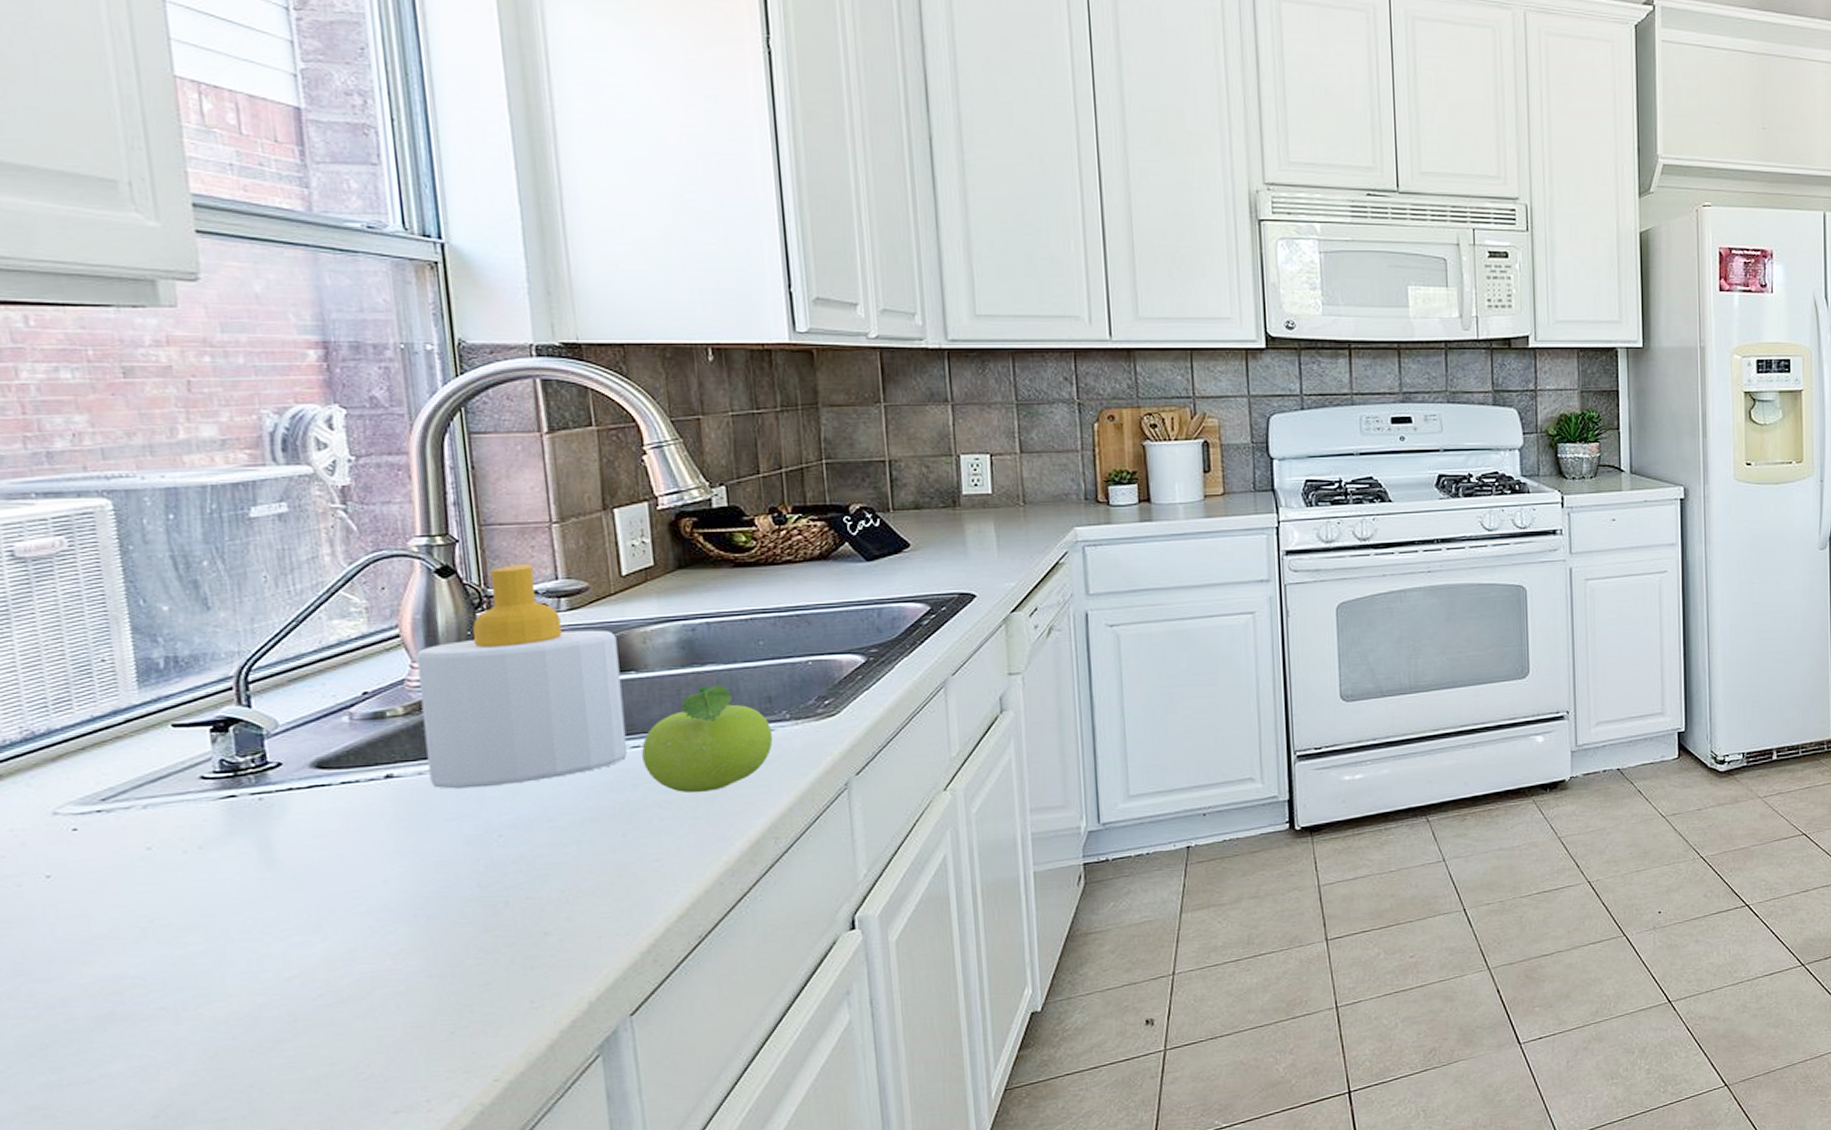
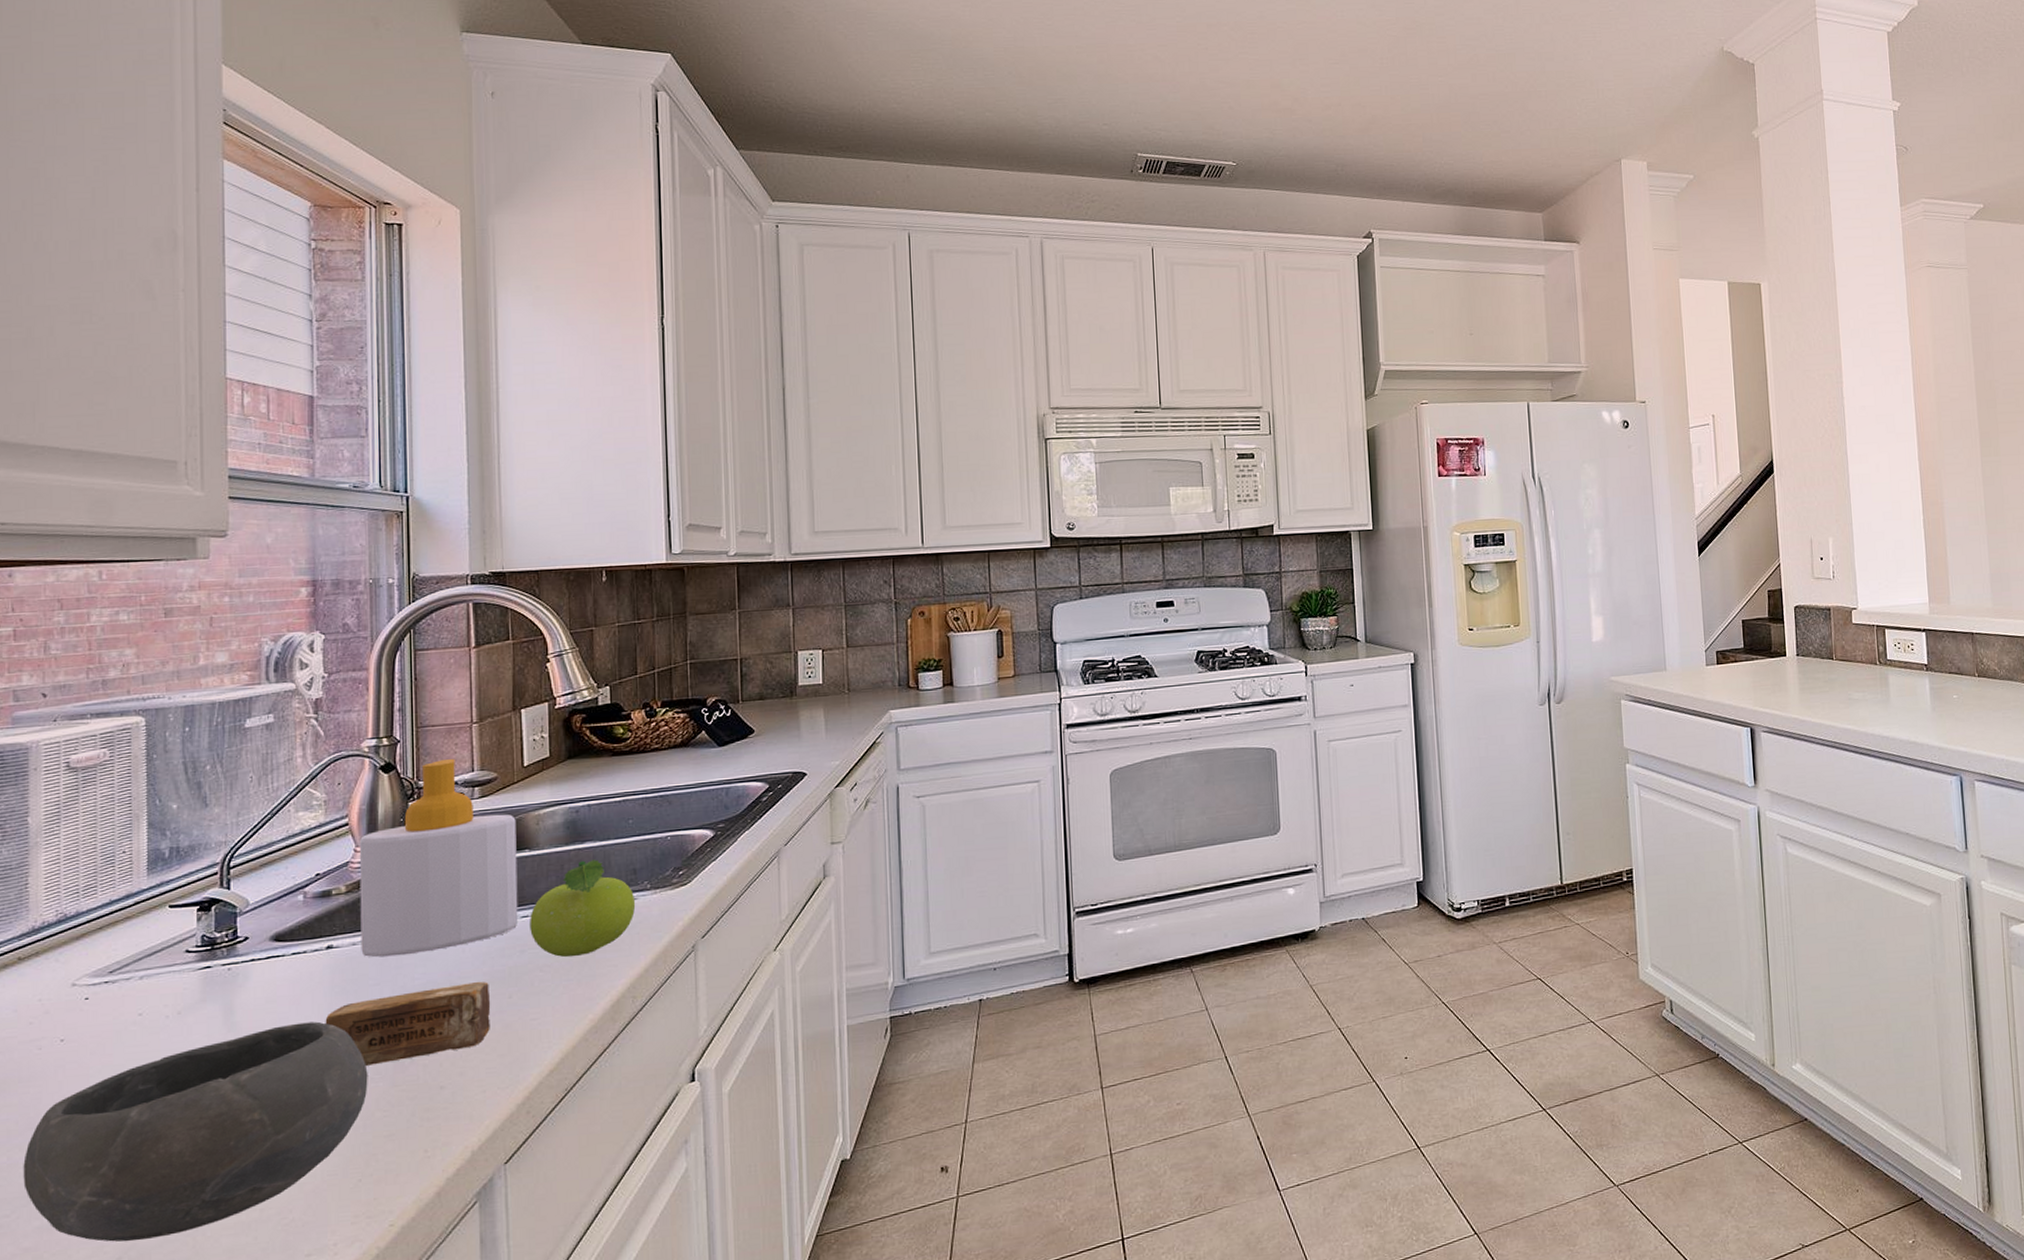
bowl: none [15,859,453,1099] -> present [23,1021,368,1242]
soap bar: none [391,817,602,909] -> present [325,981,491,1066]

